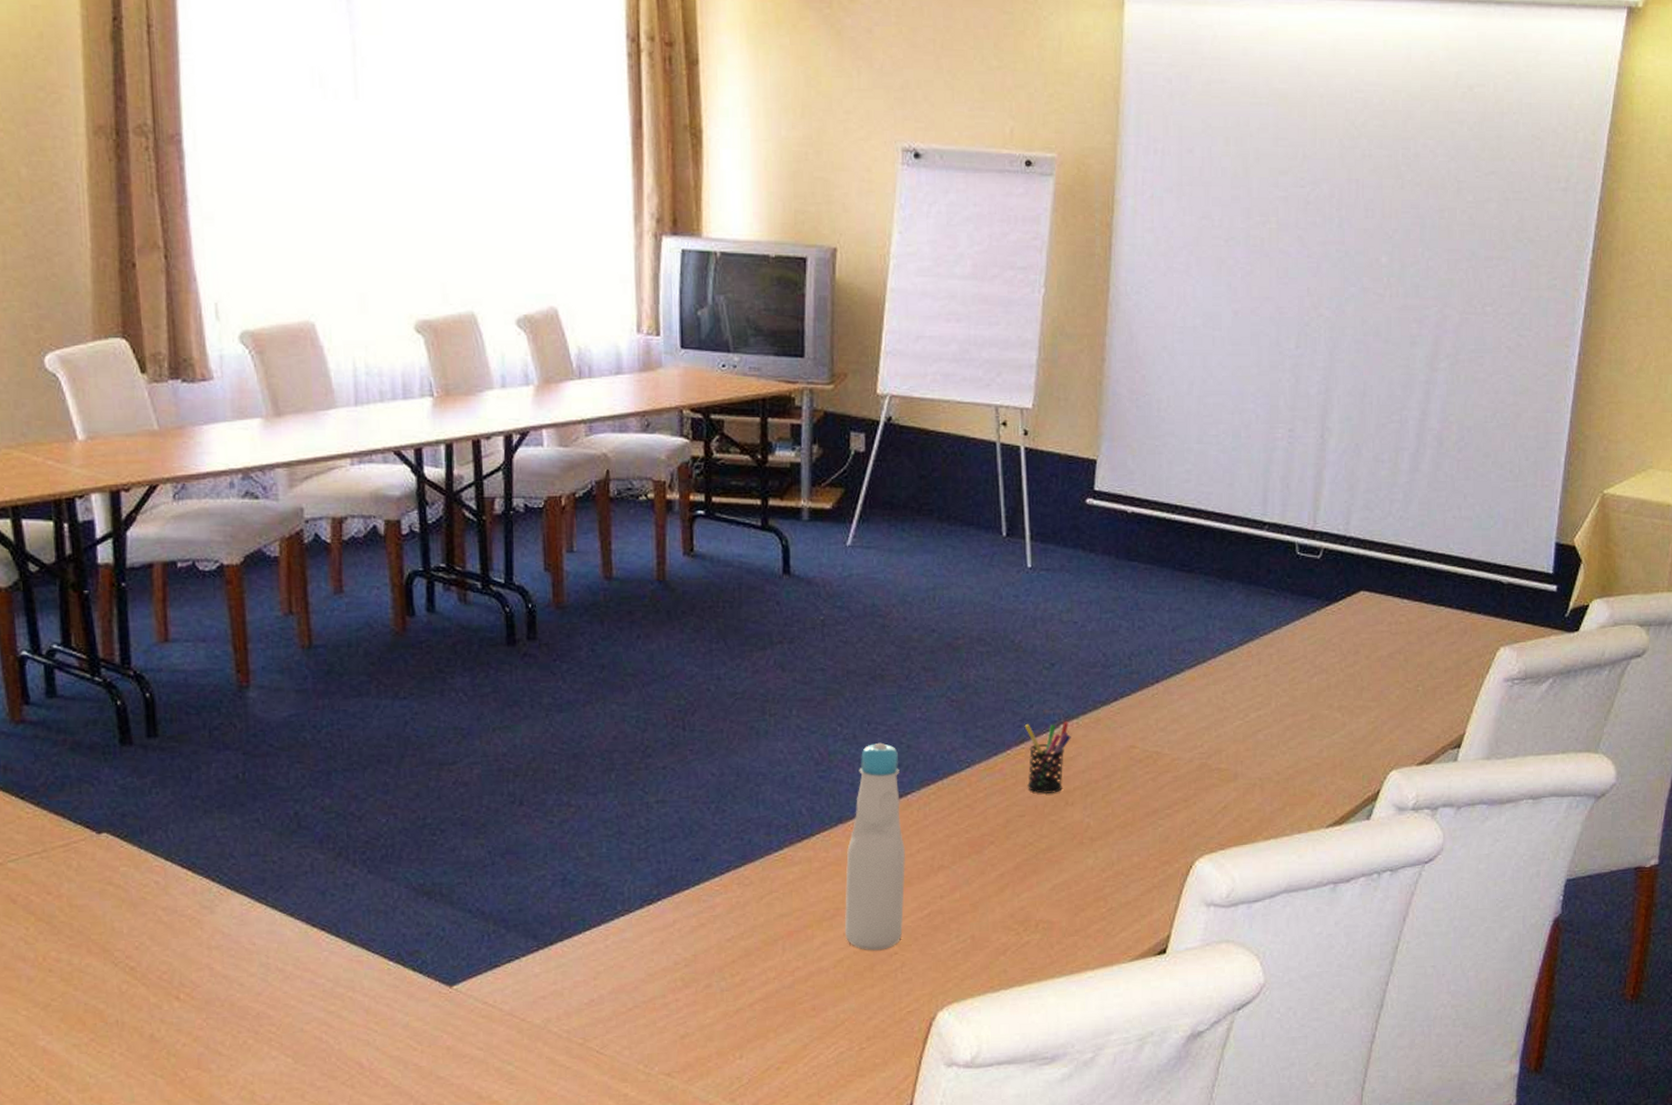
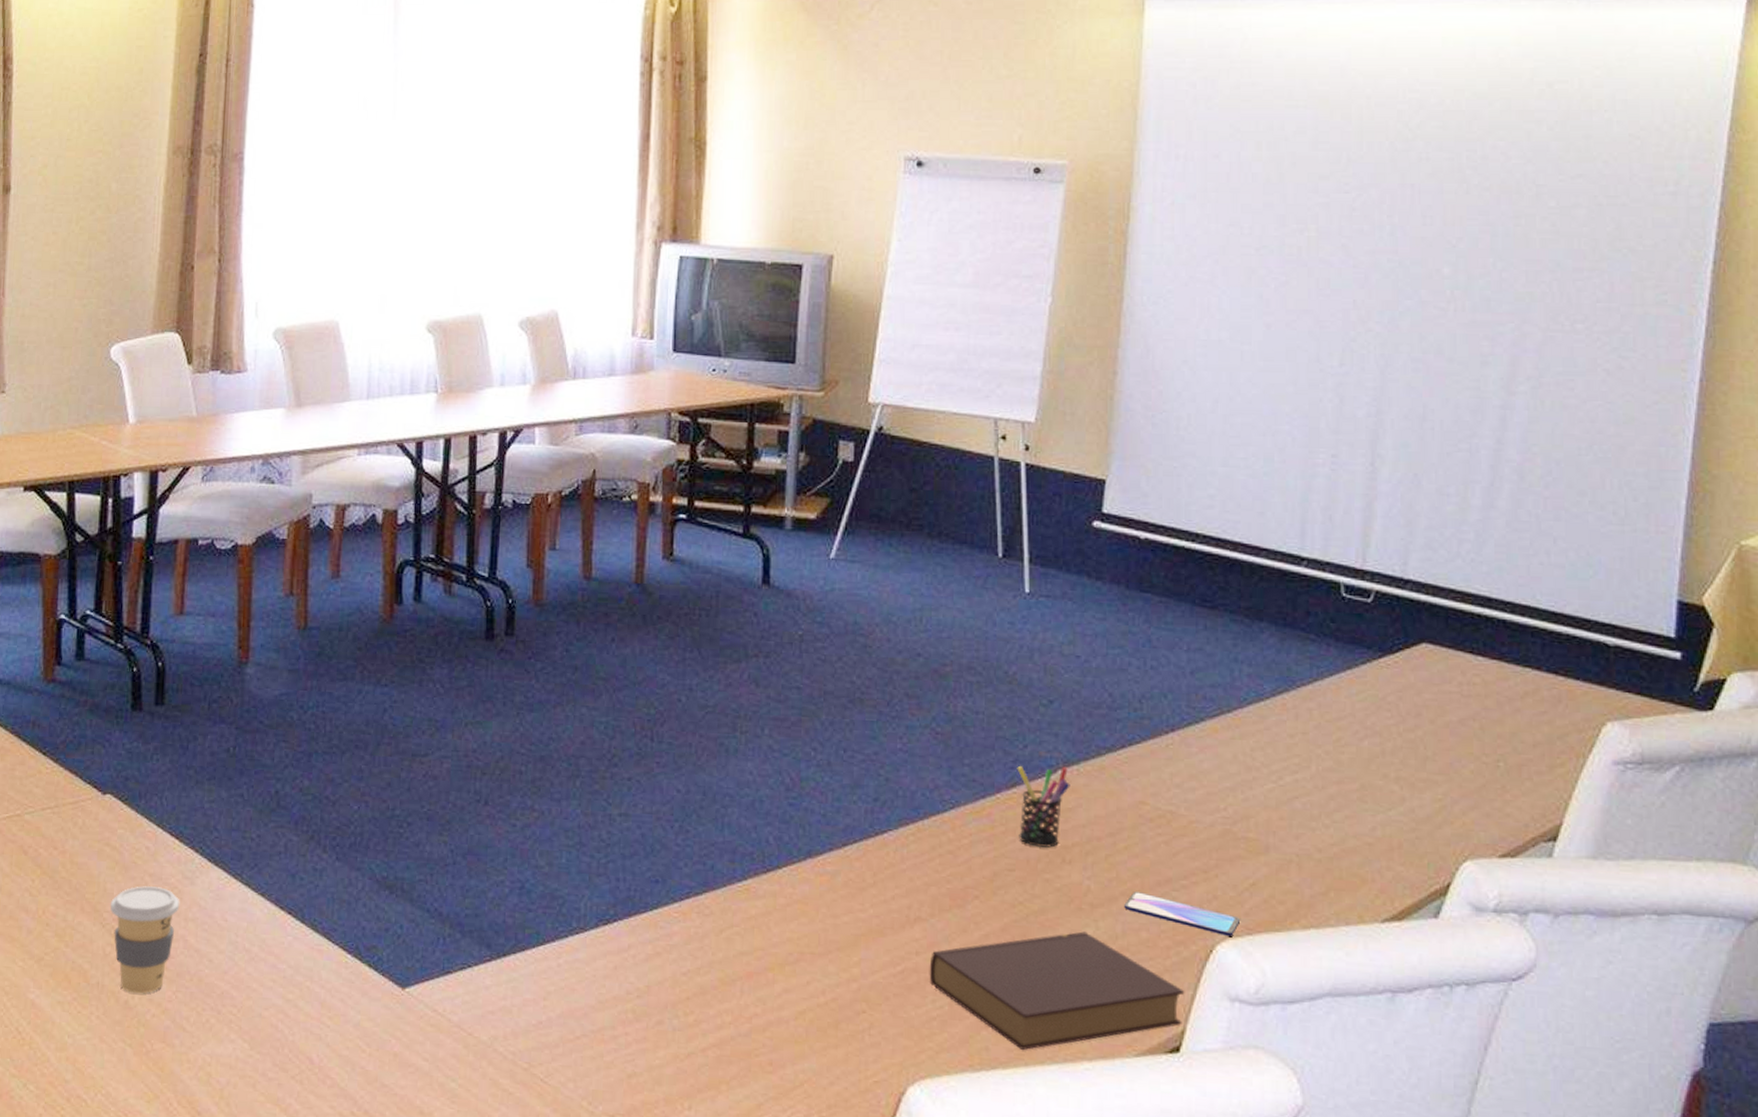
coffee cup: none [120,919,201,1026] -> present [110,885,180,994]
bottle: present [844,742,905,951] -> none [808,772,879,1007]
book: none [952,862,1170,969] -> present [929,931,1185,1051]
smartphone: none [1119,823,1214,853] -> present [1124,892,1240,936]

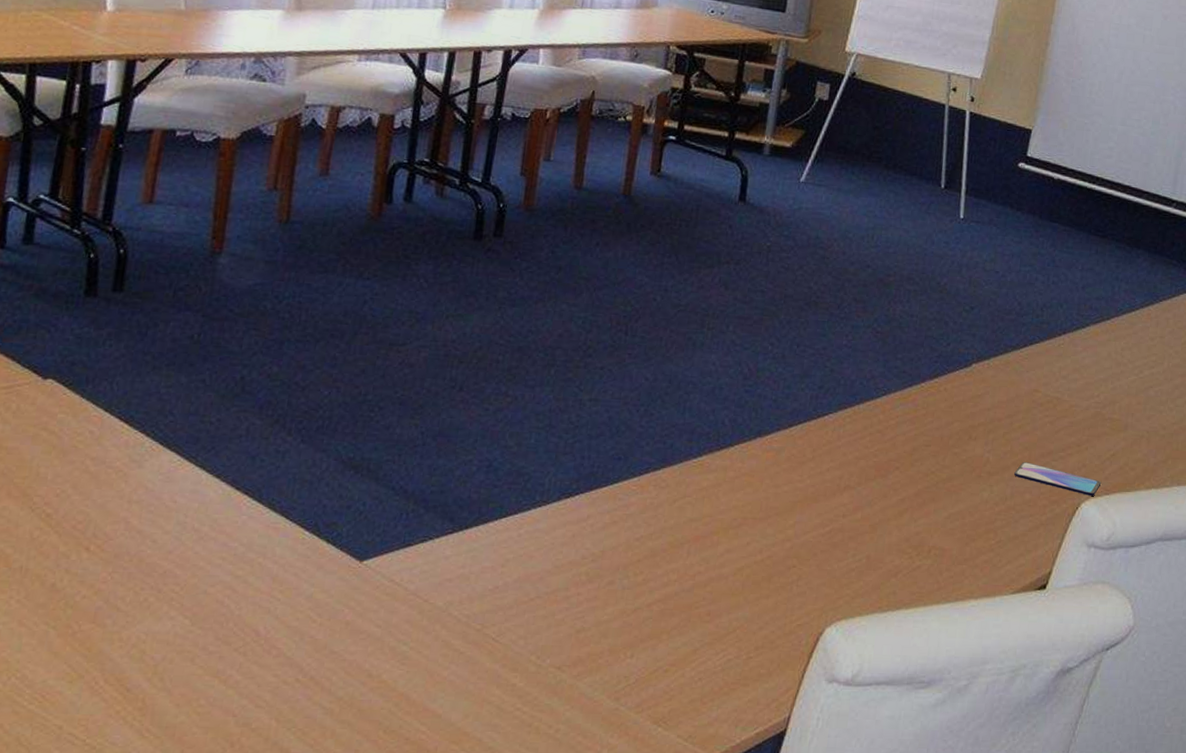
coffee cup: present [110,885,180,994] -> none [42,469,125,576]
book: present [929,931,1185,1051] -> none [852,494,1054,594]
pen holder: present [1017,765,1070,848] -> none [936,359,981,427]

